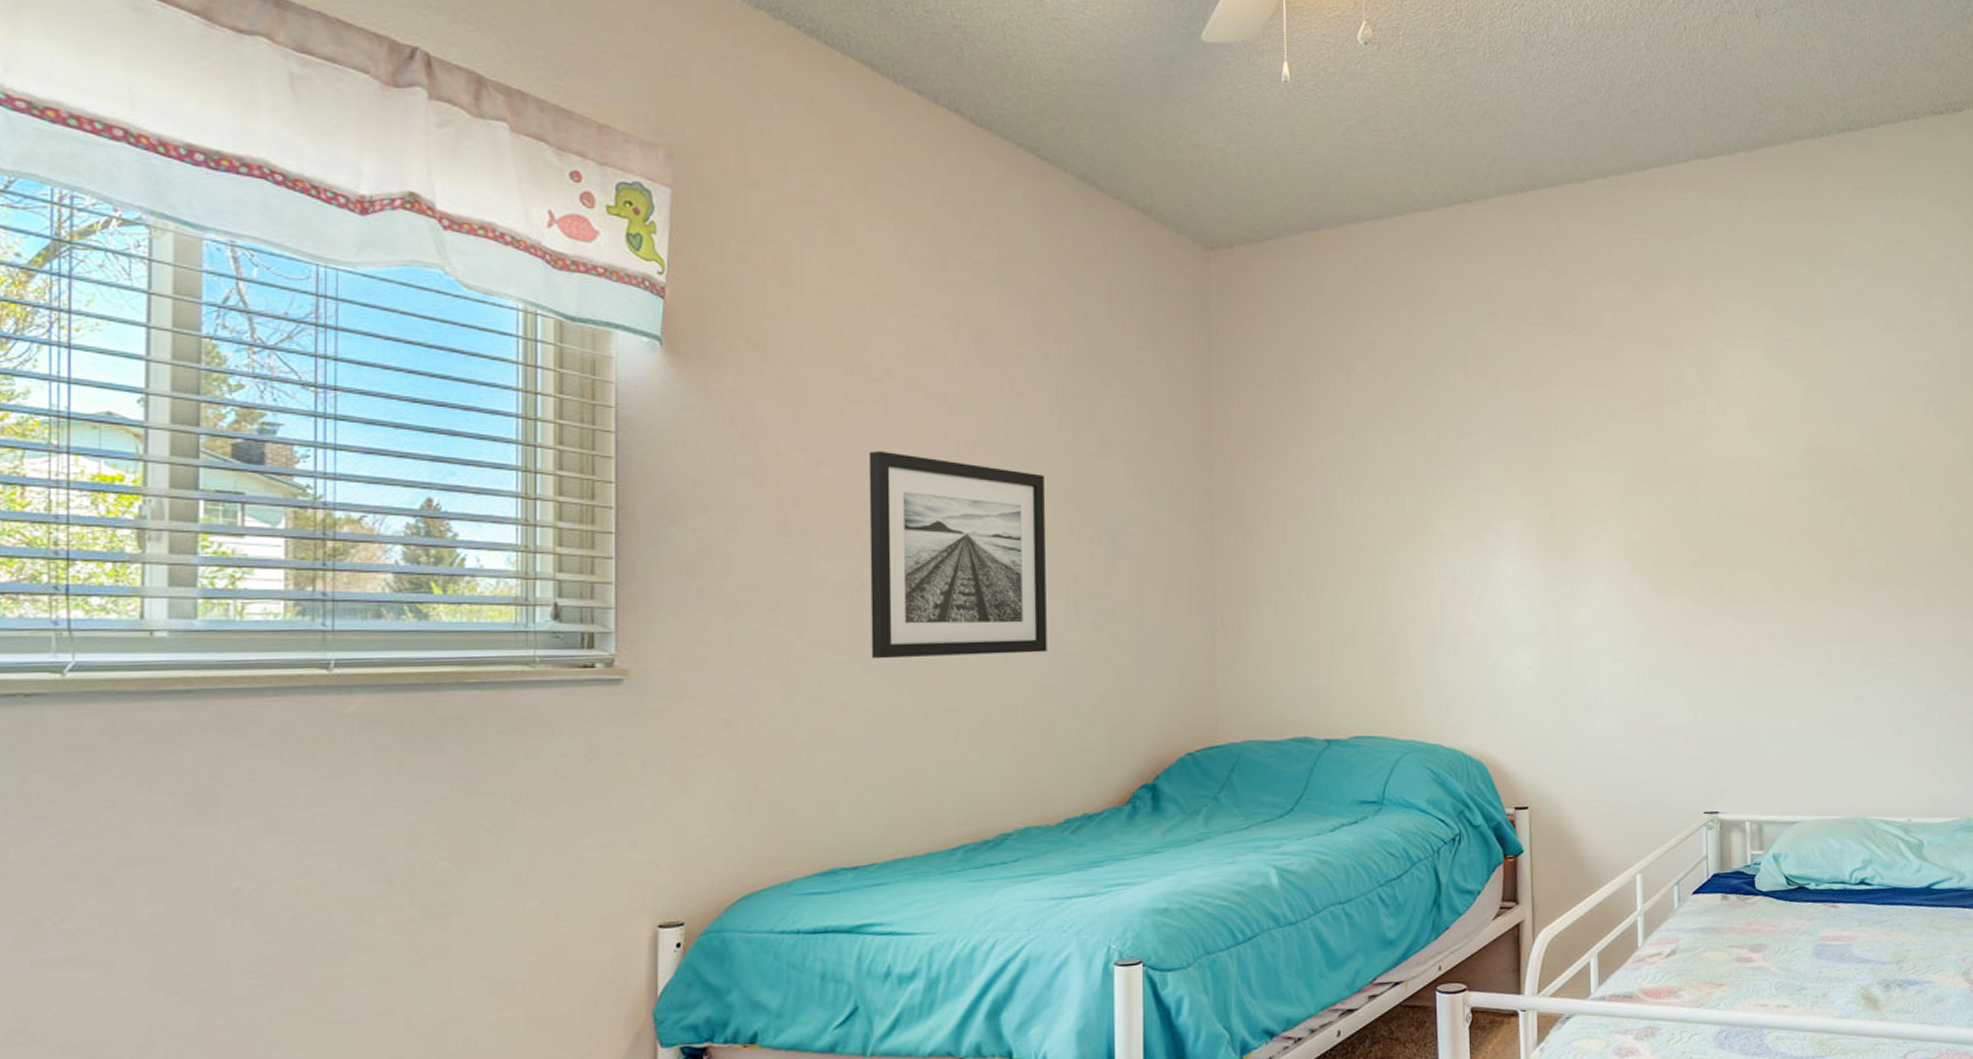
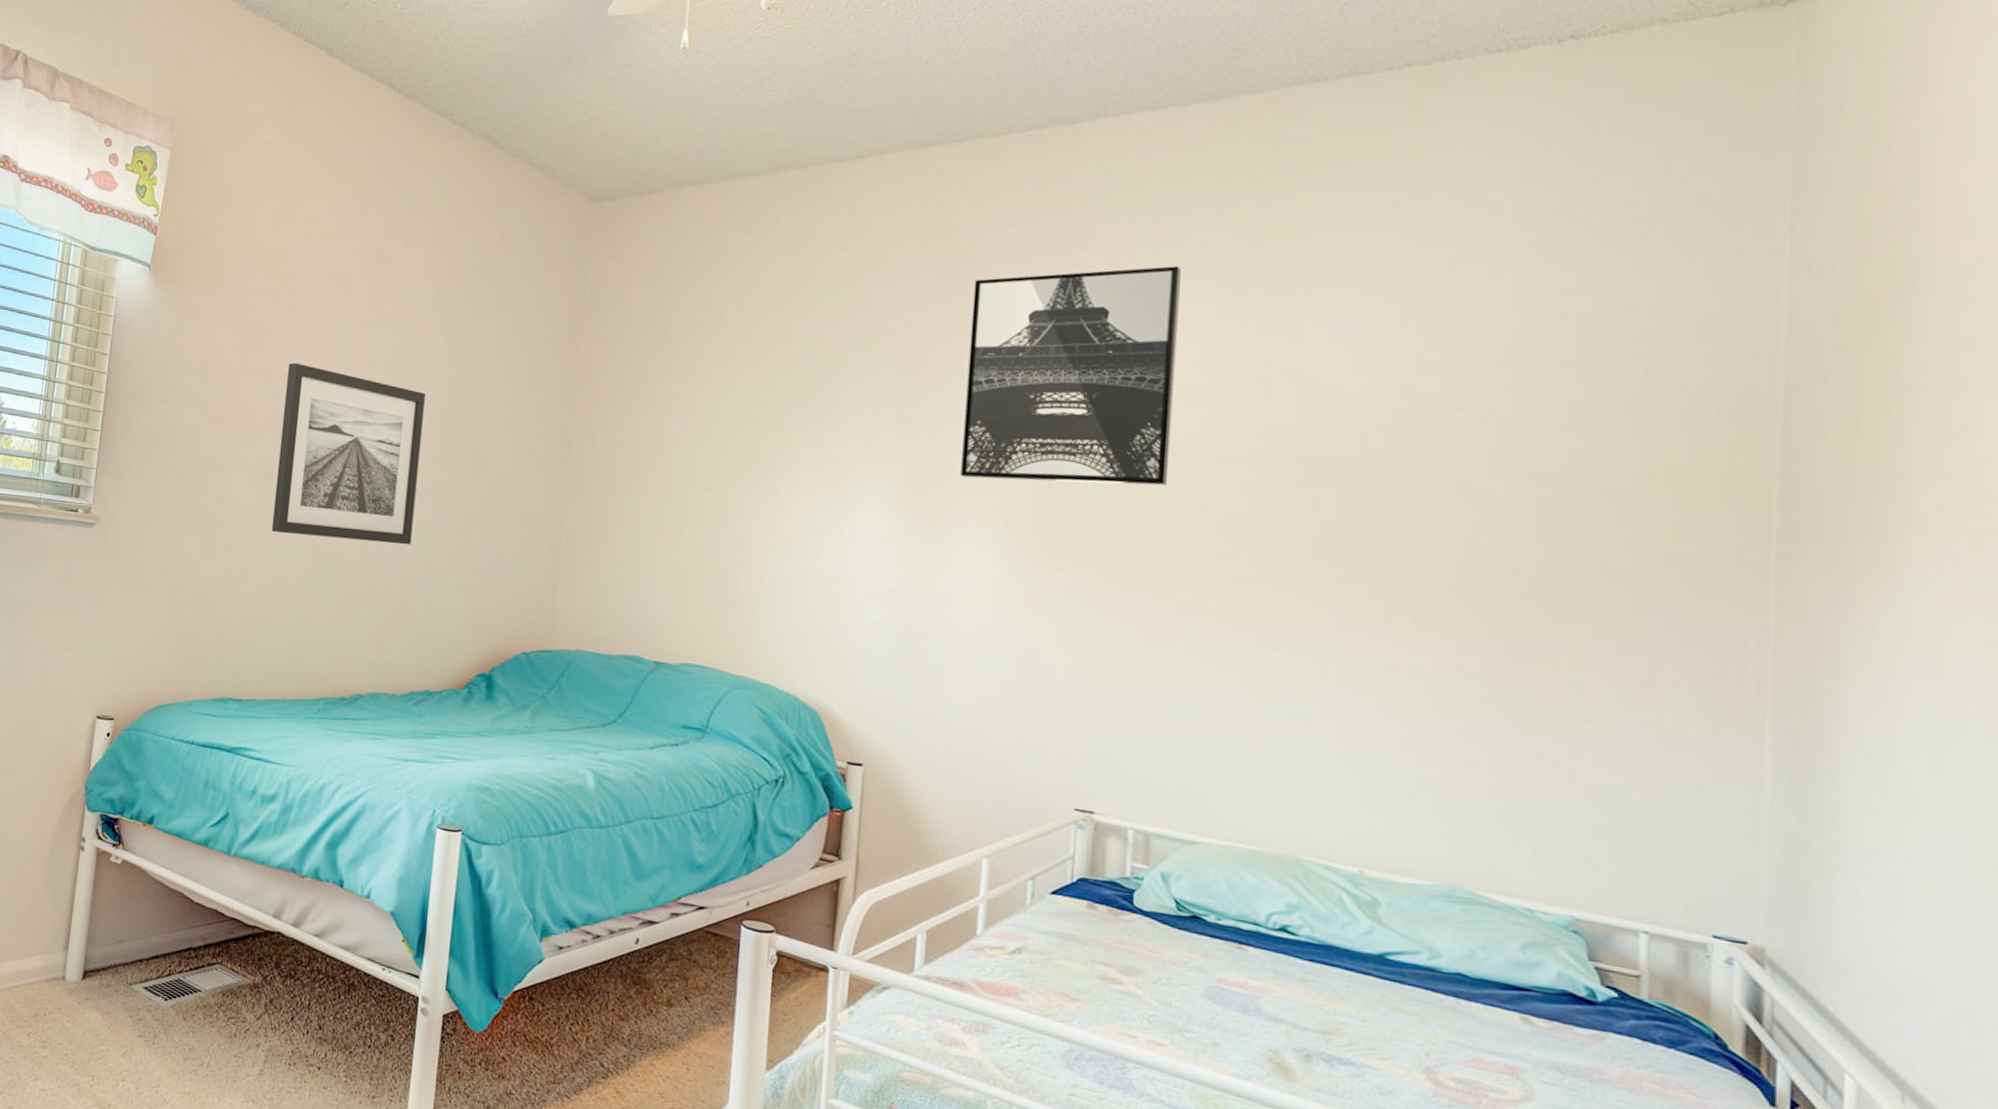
wall art: none [1578,304,1747,515] -> present [961,266,1181,486]

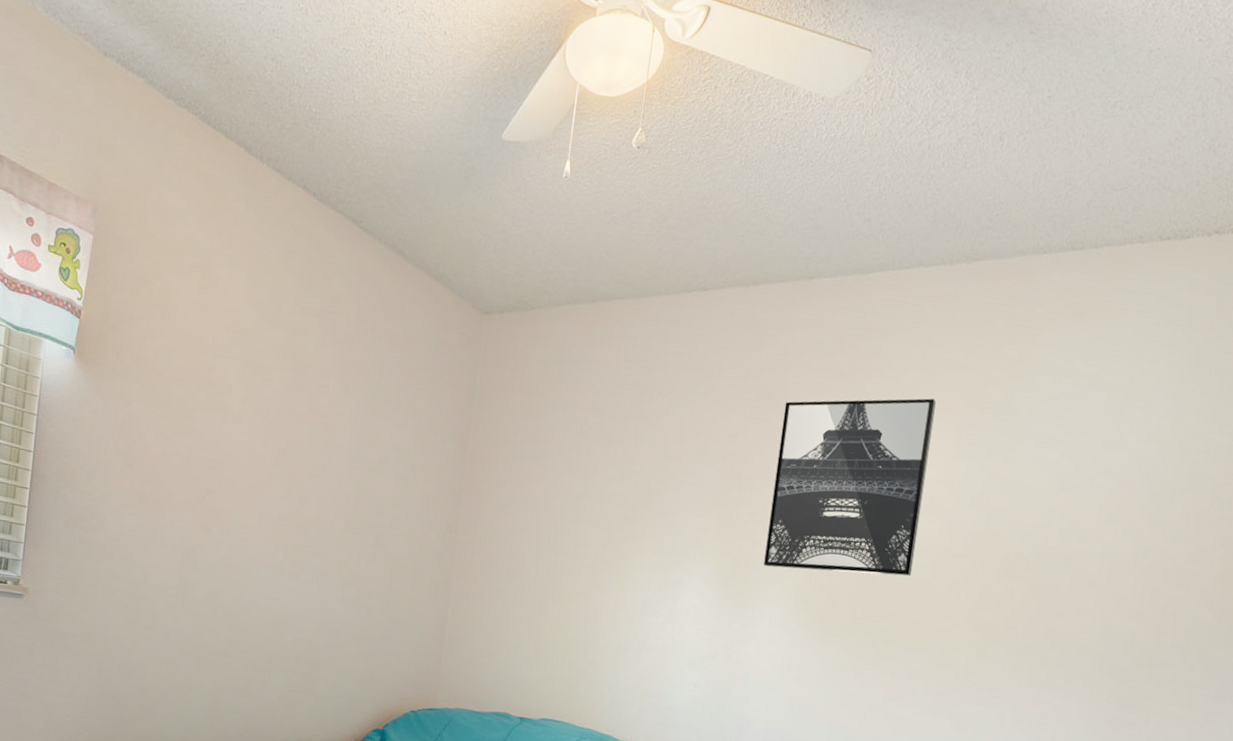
wall art: present [271,362,425,545] -> none [192,448,333,618]

